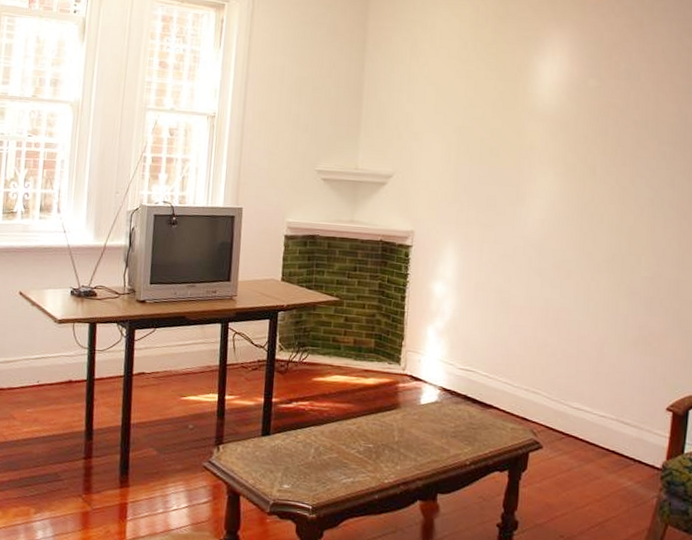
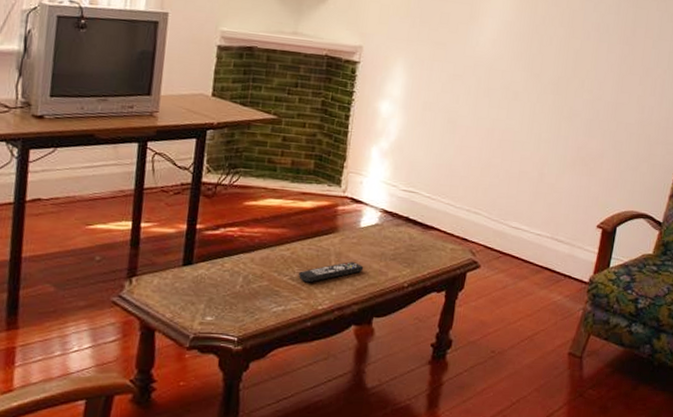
remote control: none [365,437,426,457] -> present [299,262,364,283]

